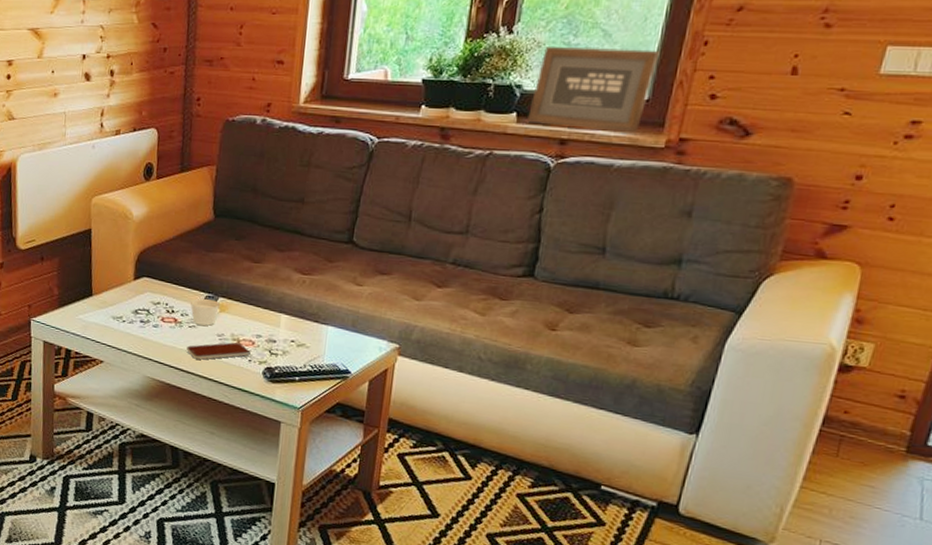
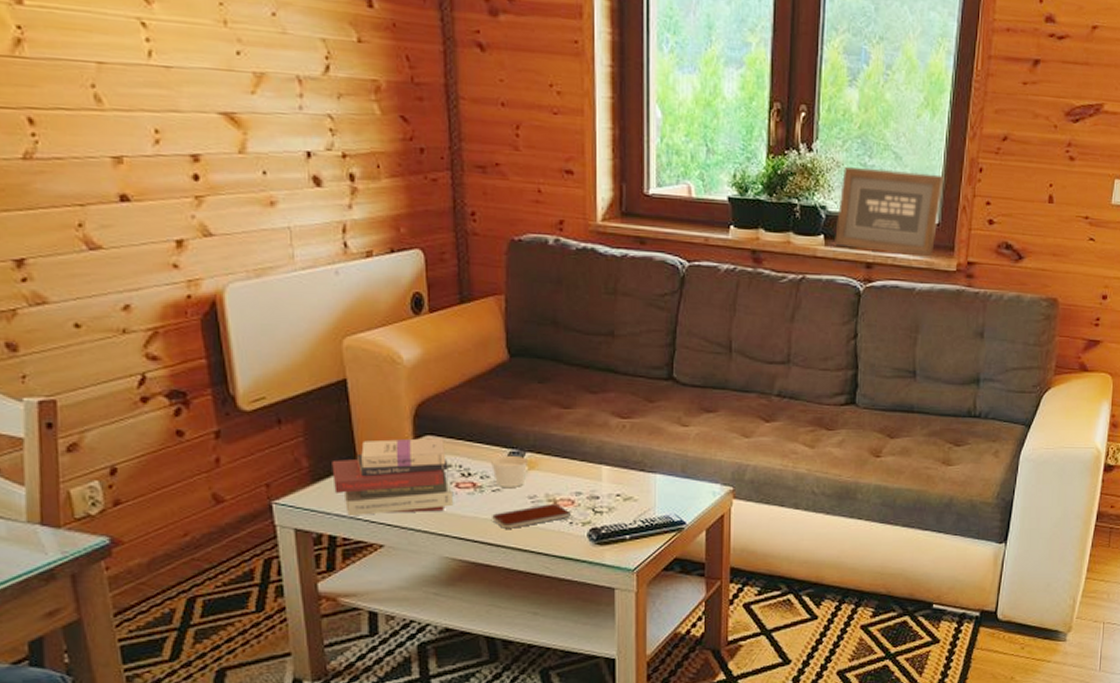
books: none [73,278,159,340] -> present [332,438,454,517]

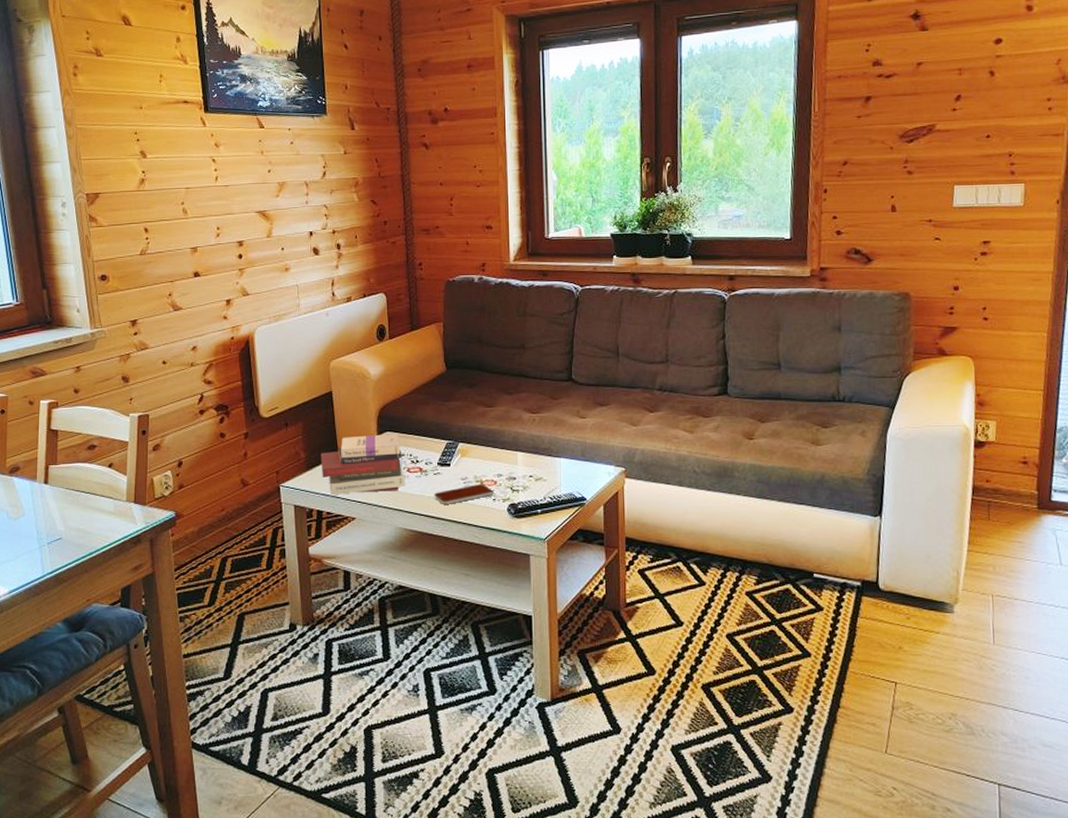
candle: present [491,455,527,487] -> none [433,445,460,471]
picture frame: present [835,167,944,257] -> none [700,198,793,267]

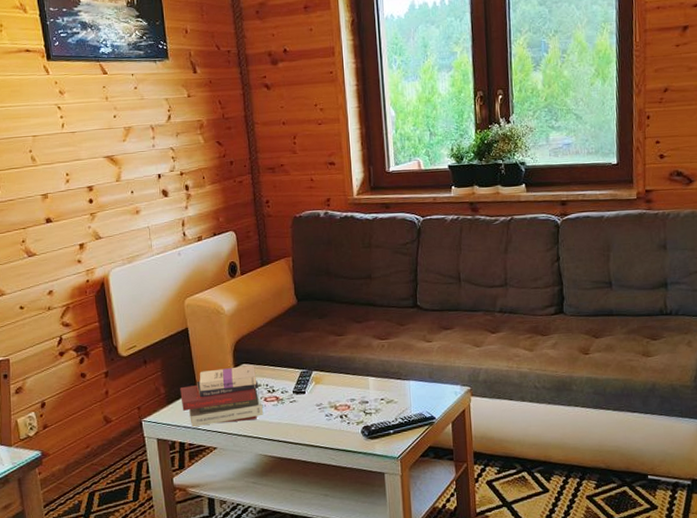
smartphone: present [434,484,494,504] -> none [291,409,348,430]

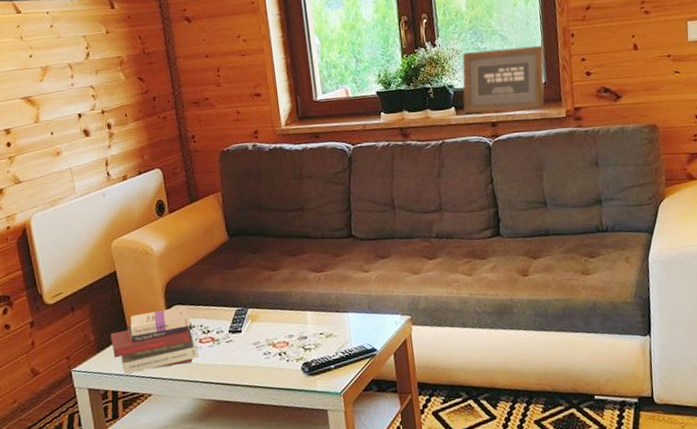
picture frame: none [534,125,619,191] -> present [462,45,545,114]

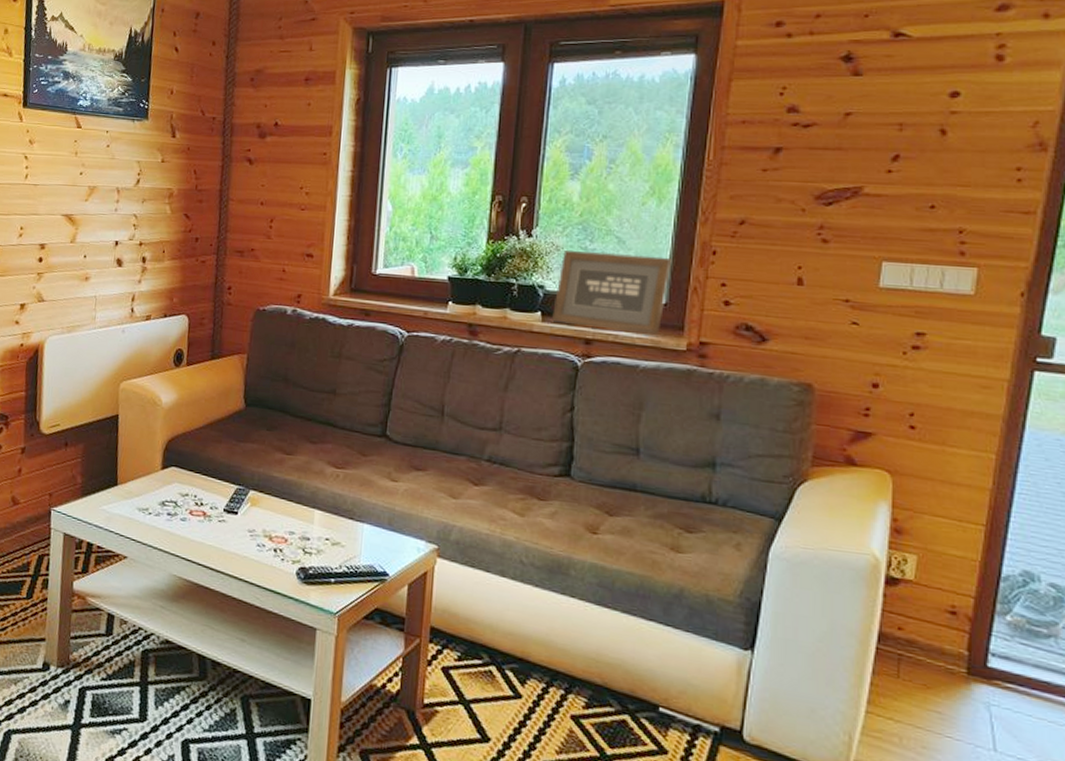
books: present [110,306,200,375] -> none [97,466,187,534]

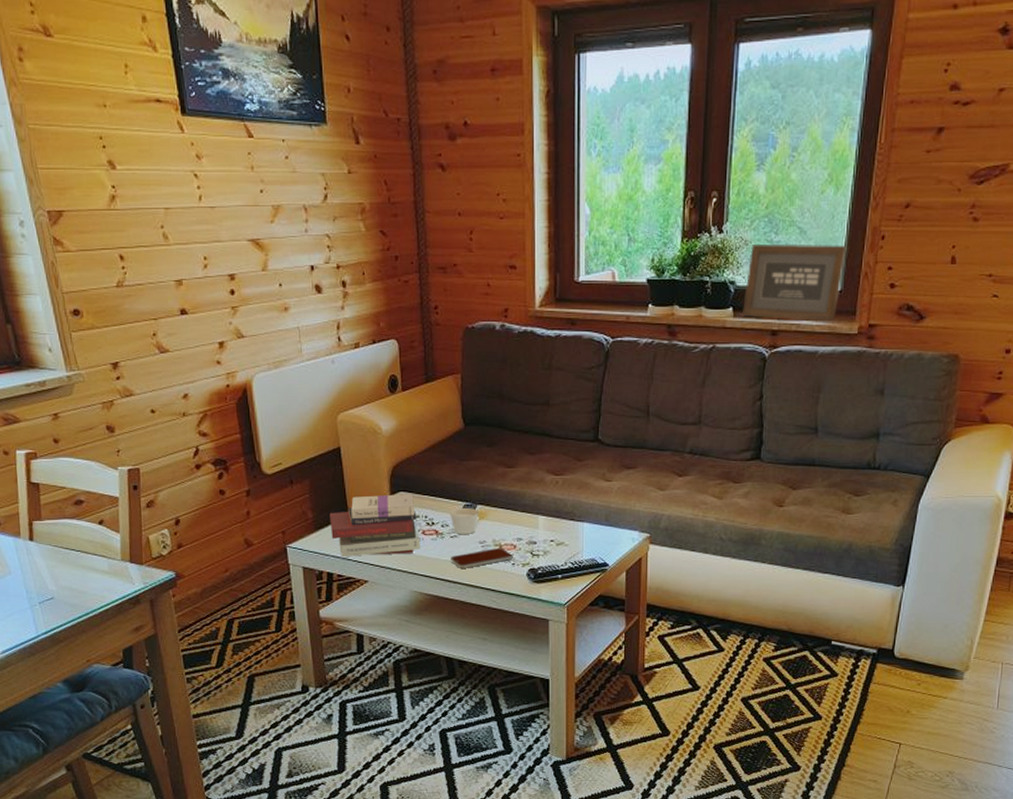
books: none [97,466,187,534] -> present [329,494,421,558]
smartphone: none [216,539,283,558] -> present [451,548,513,568]
candle: none [220,491,251,521] -> present [450,507,478,534]

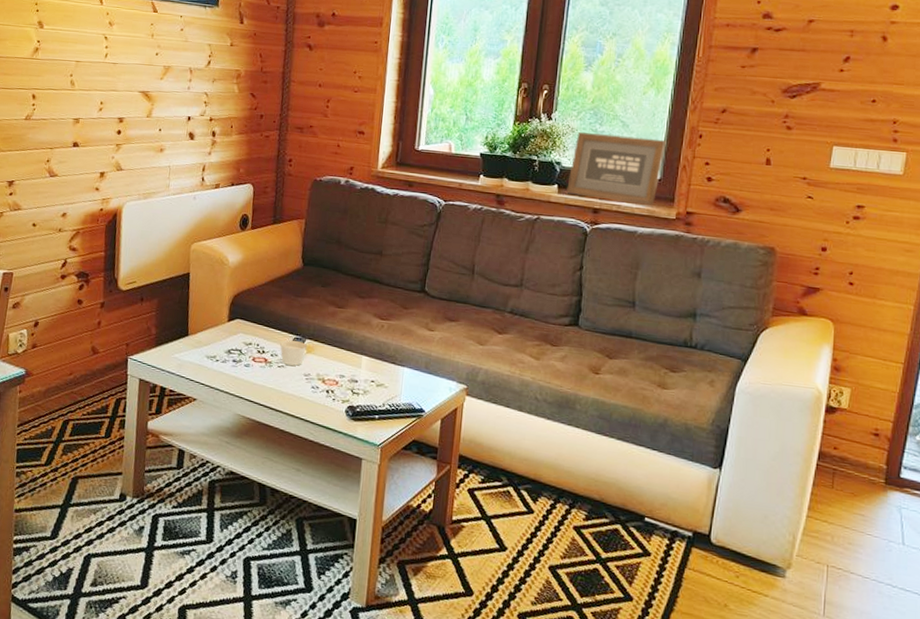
books: present [329,494,421,558] -> none [169,319,251,379]
smartphone: present [451,548,513,568] -> none [275,382,334,398]

